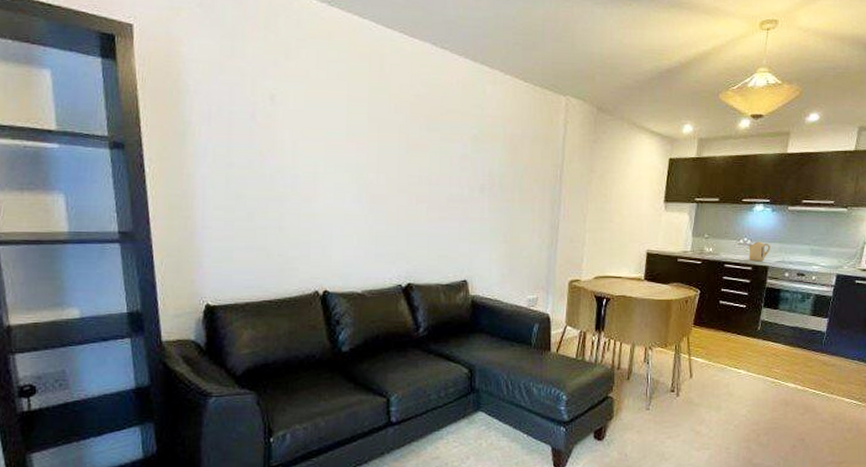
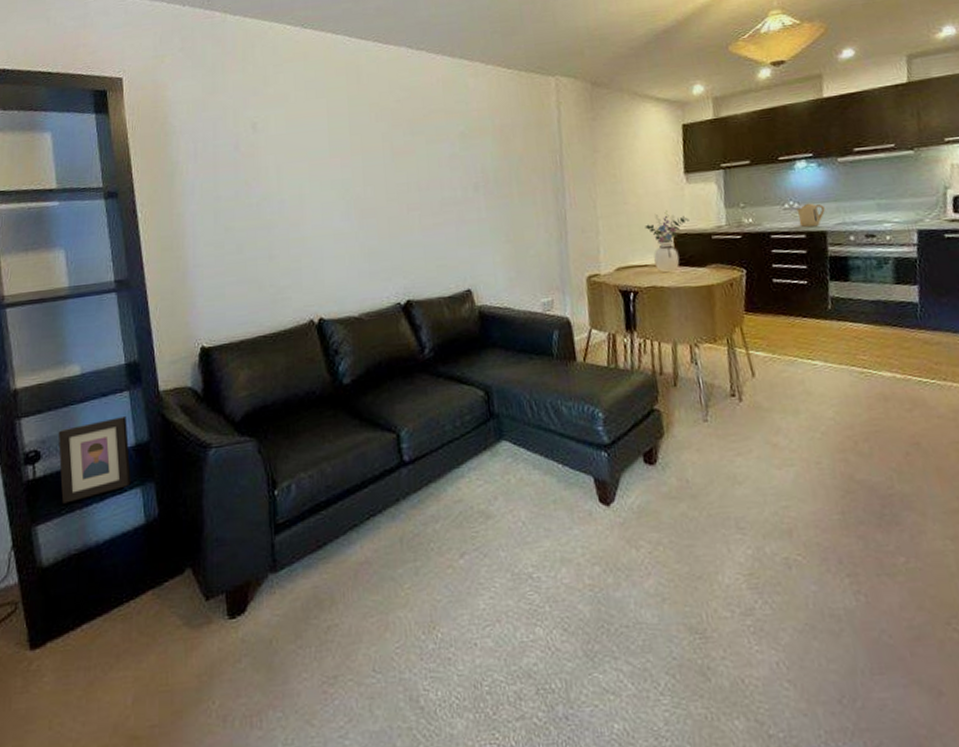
picture frame: none [54,360,130,435] -> present [58,415,131,504]
bouquet: none [624,231,662,286] -> present [645,209,690,273]

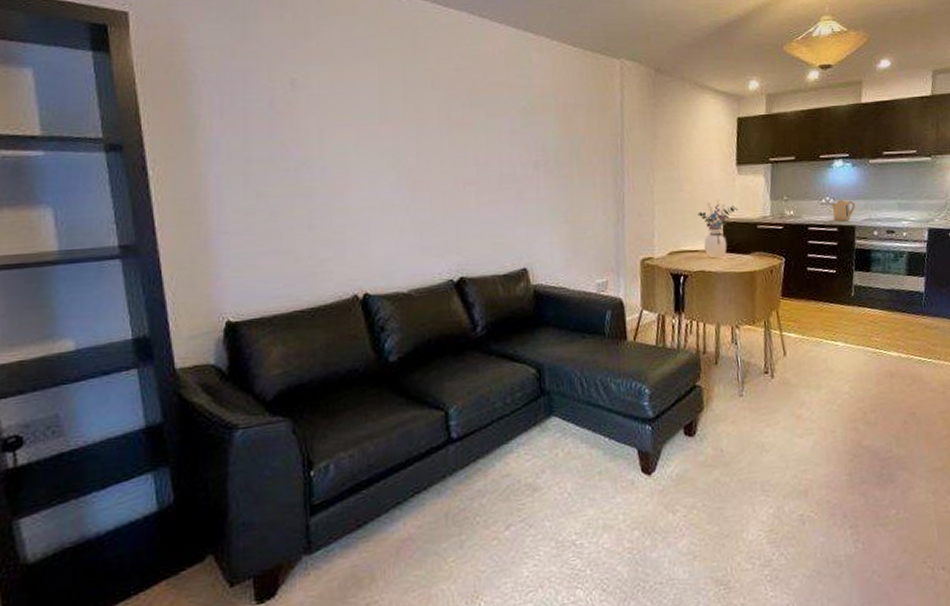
picture frame: present [58,415,131,504] -> none [46,395,140,494]

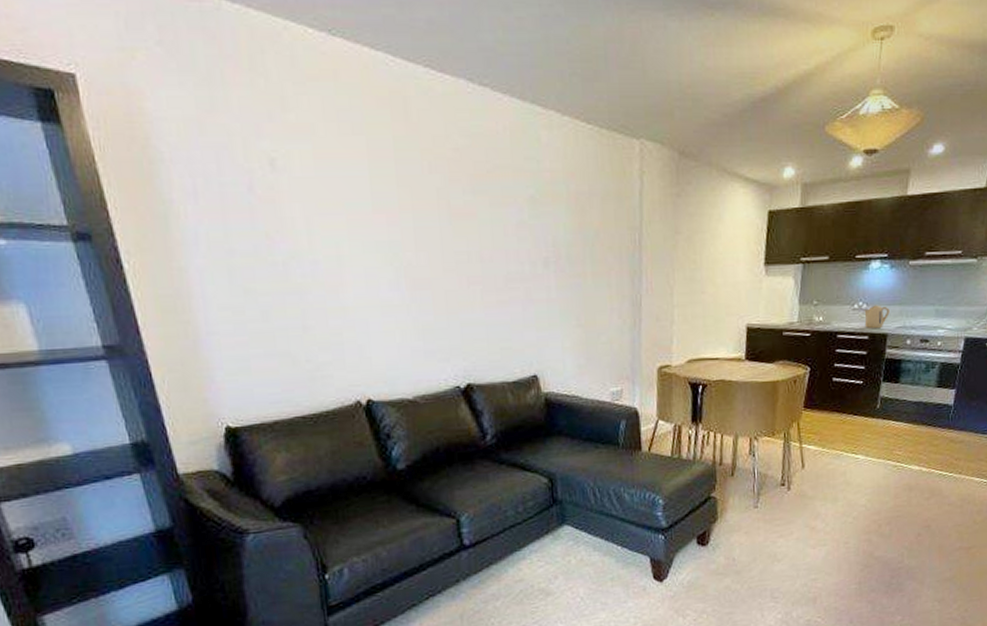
bouquet: present [697,198,738,259] -> none [720,302,764,367]

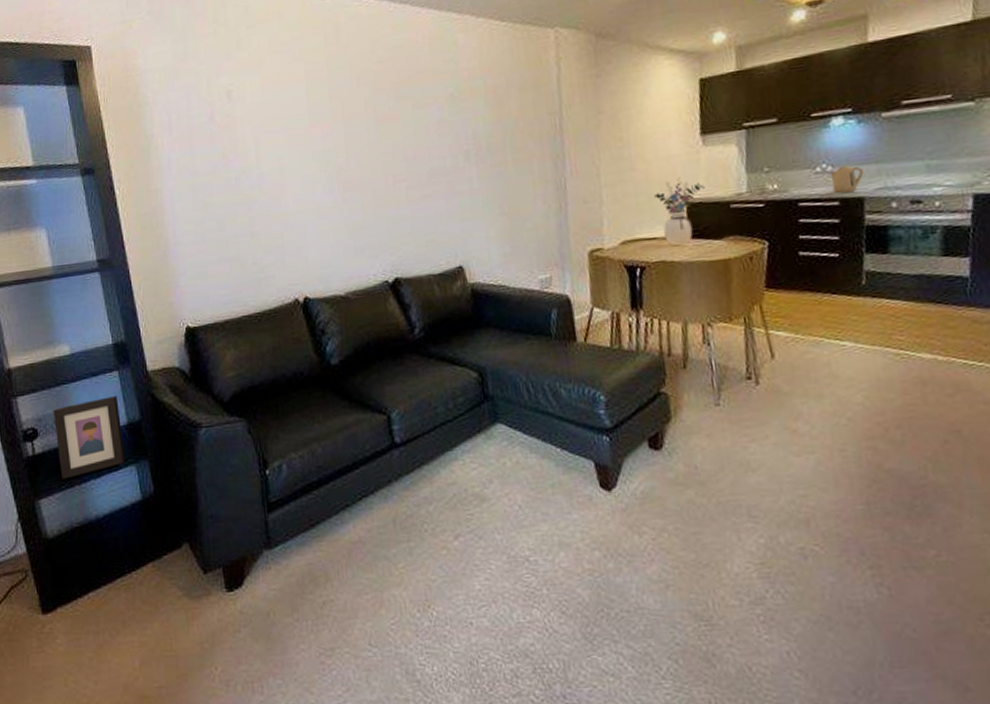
picture frame: none [53,500,155,593] -> present [52,395,126,479]
bouquet: none [720,302,764,367] -> present [654,176,705,247]

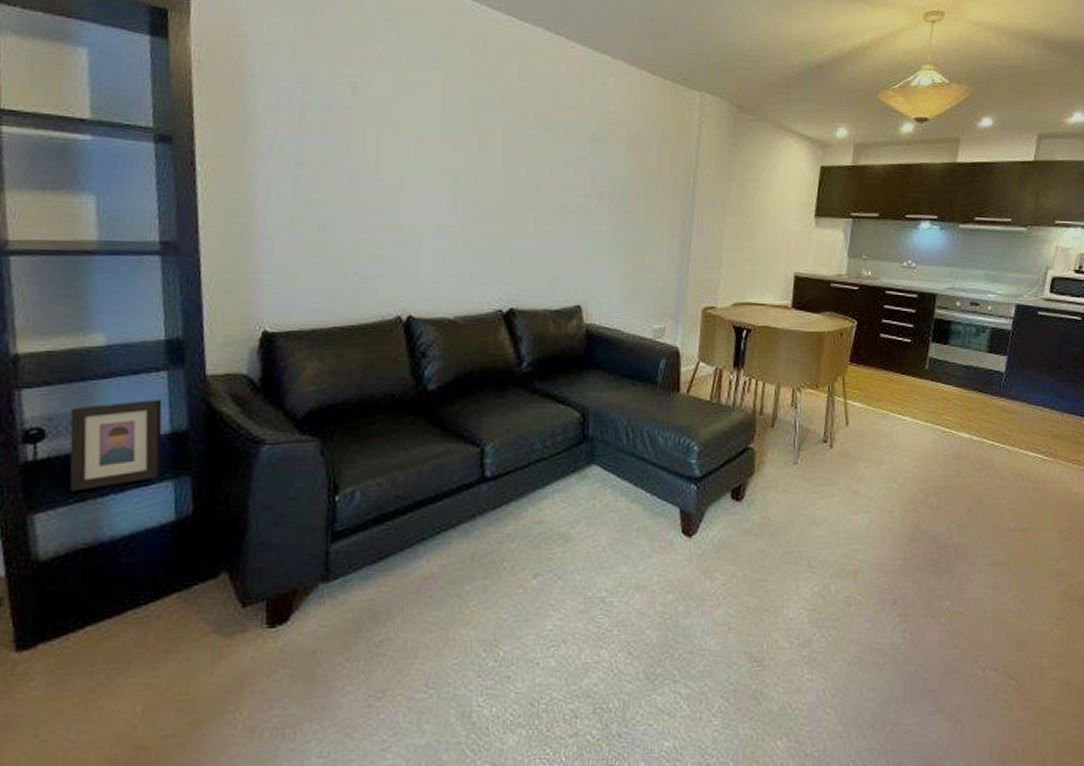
bouquet: present [654,176,705,247] -> none [768,250,812,315]
kettle: present [829,165,864,194] -> none [913,264,939,288]

